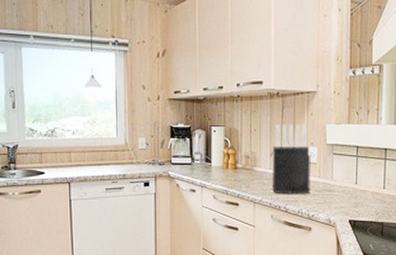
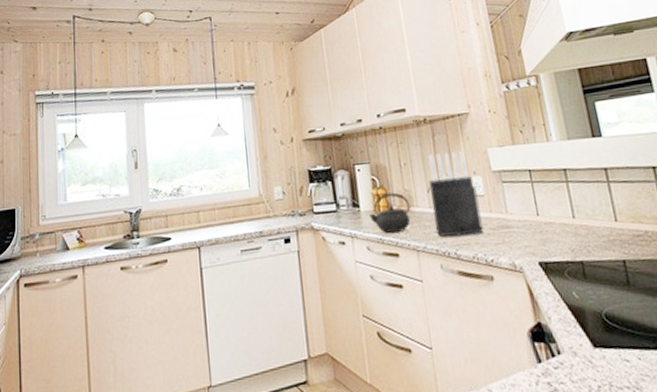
kettle: none [219,153,254,187] -> present [369,192,411,234]

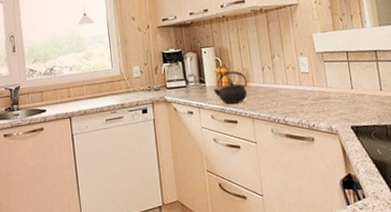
knife block: present [427,150,484,237] -> none [262,35,307,107]

